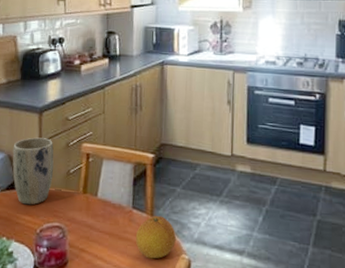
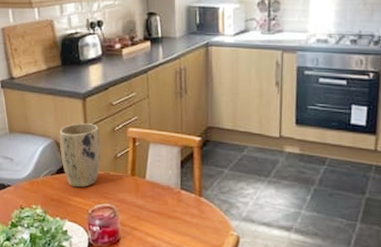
fruit: present [135,215,176,259] -> none [184,195,224,236]

